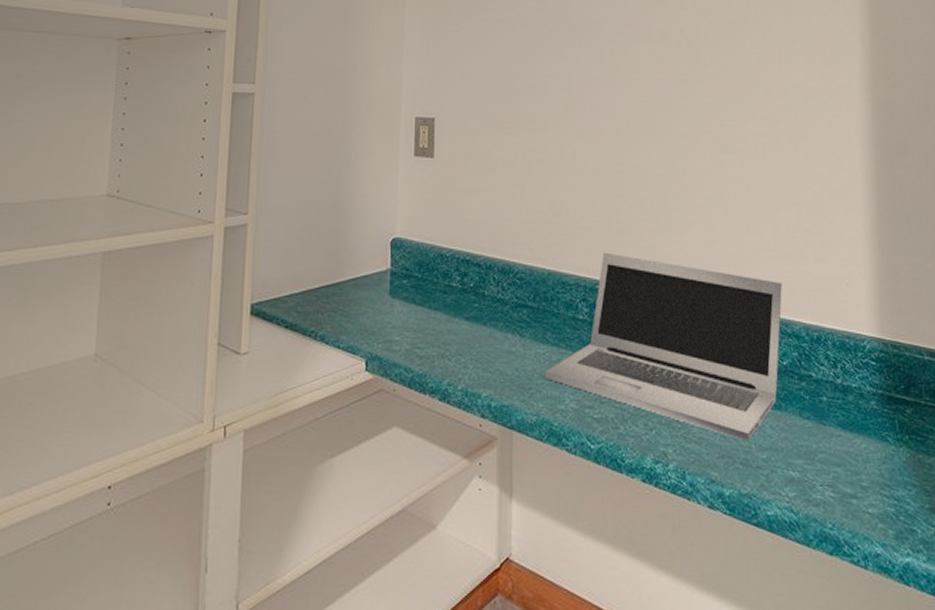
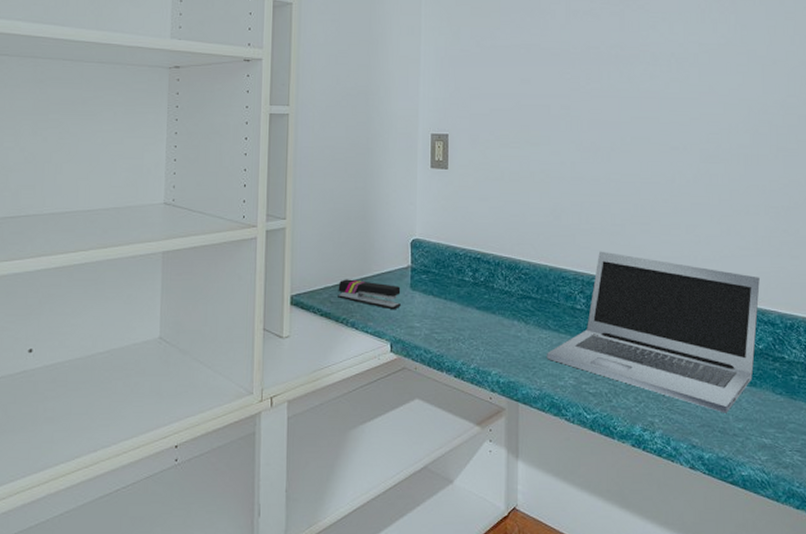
stapler: none [305,284,379,321] -> present [338,279,401,310]

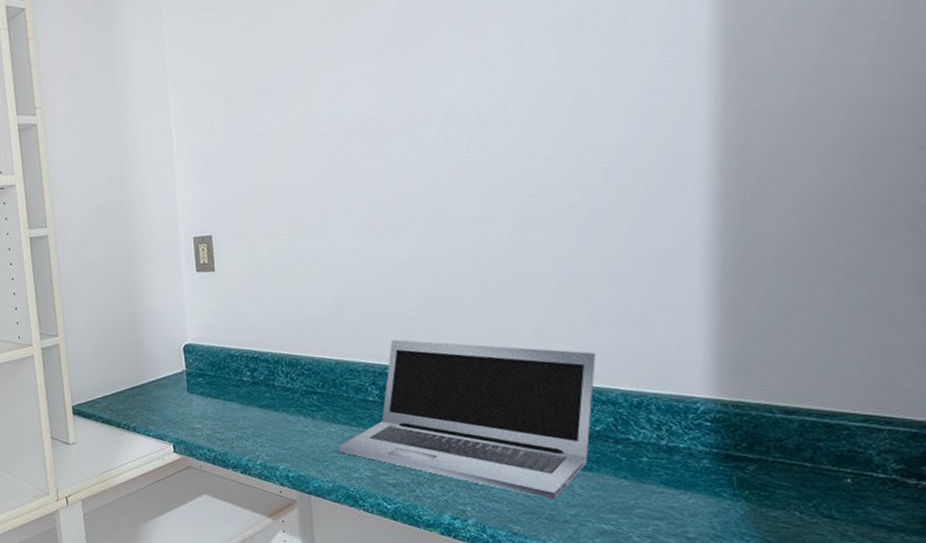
stapler: present [338,279,401,310] -> none [116,387,180,414]

